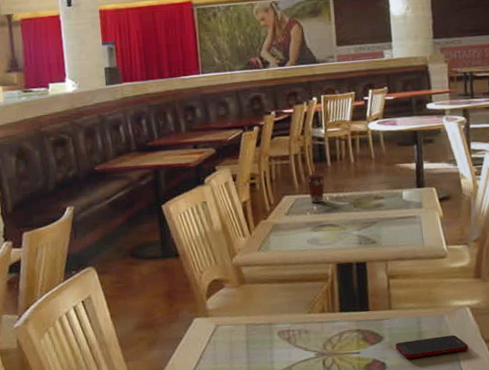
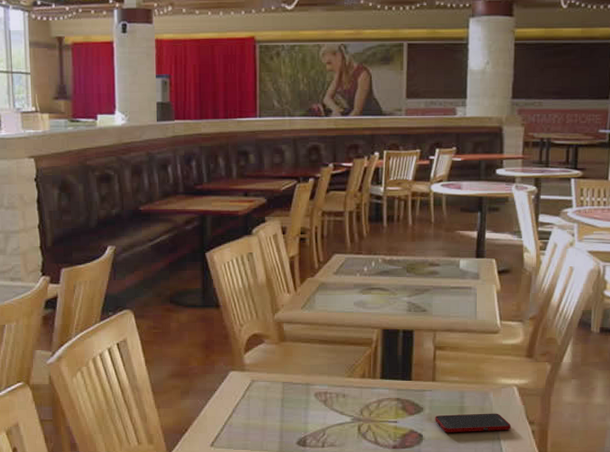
coffee cup: present [306,173,325,203] -> none [359,233,379,264]

